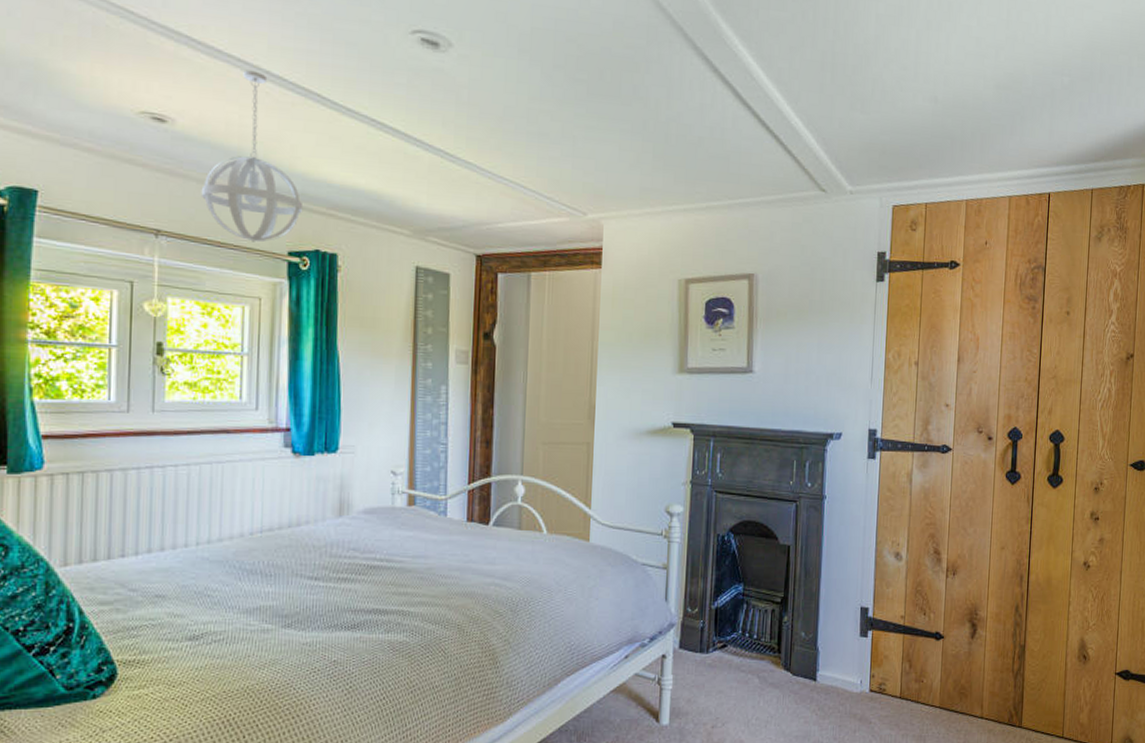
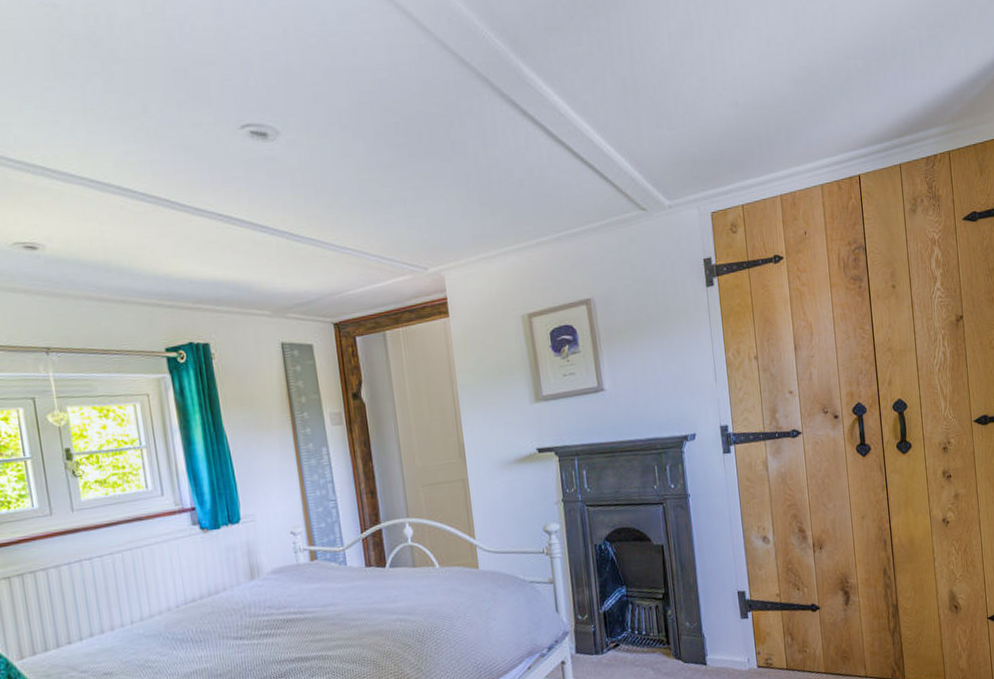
pendant light: present [201,70,303,242] -> none [78,188,172,345]

